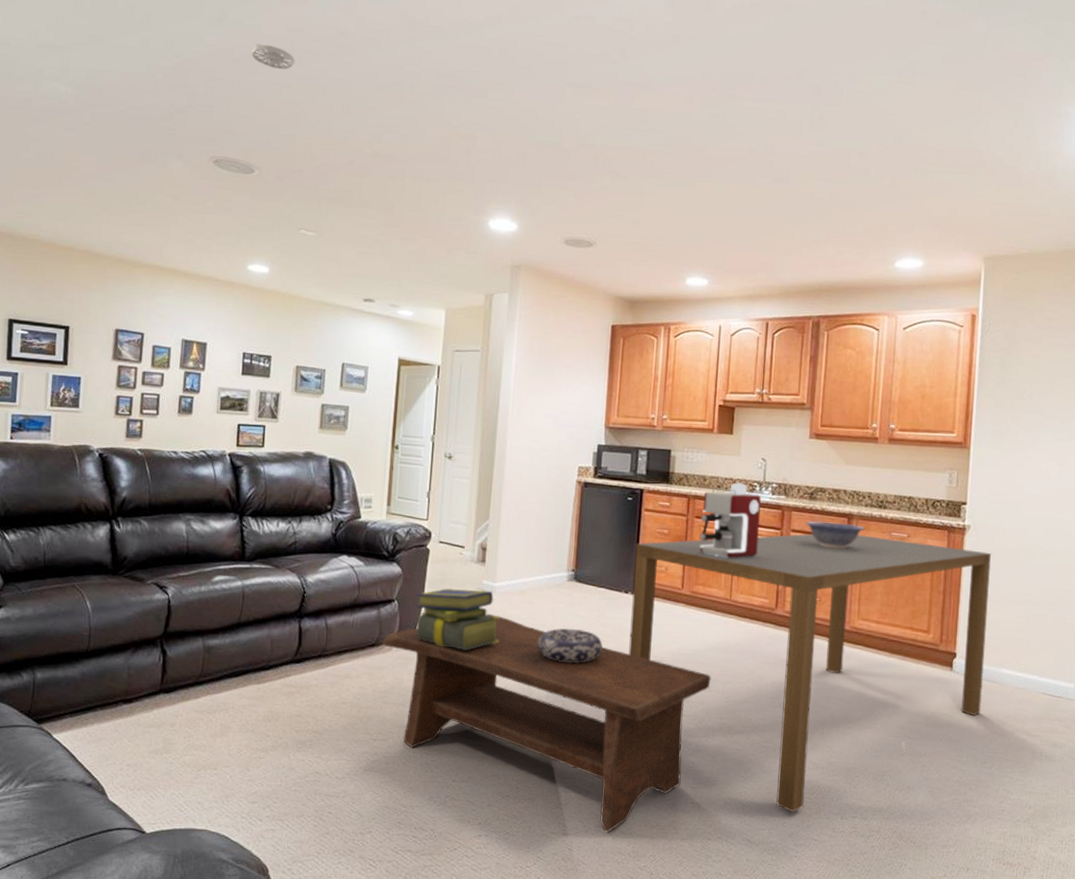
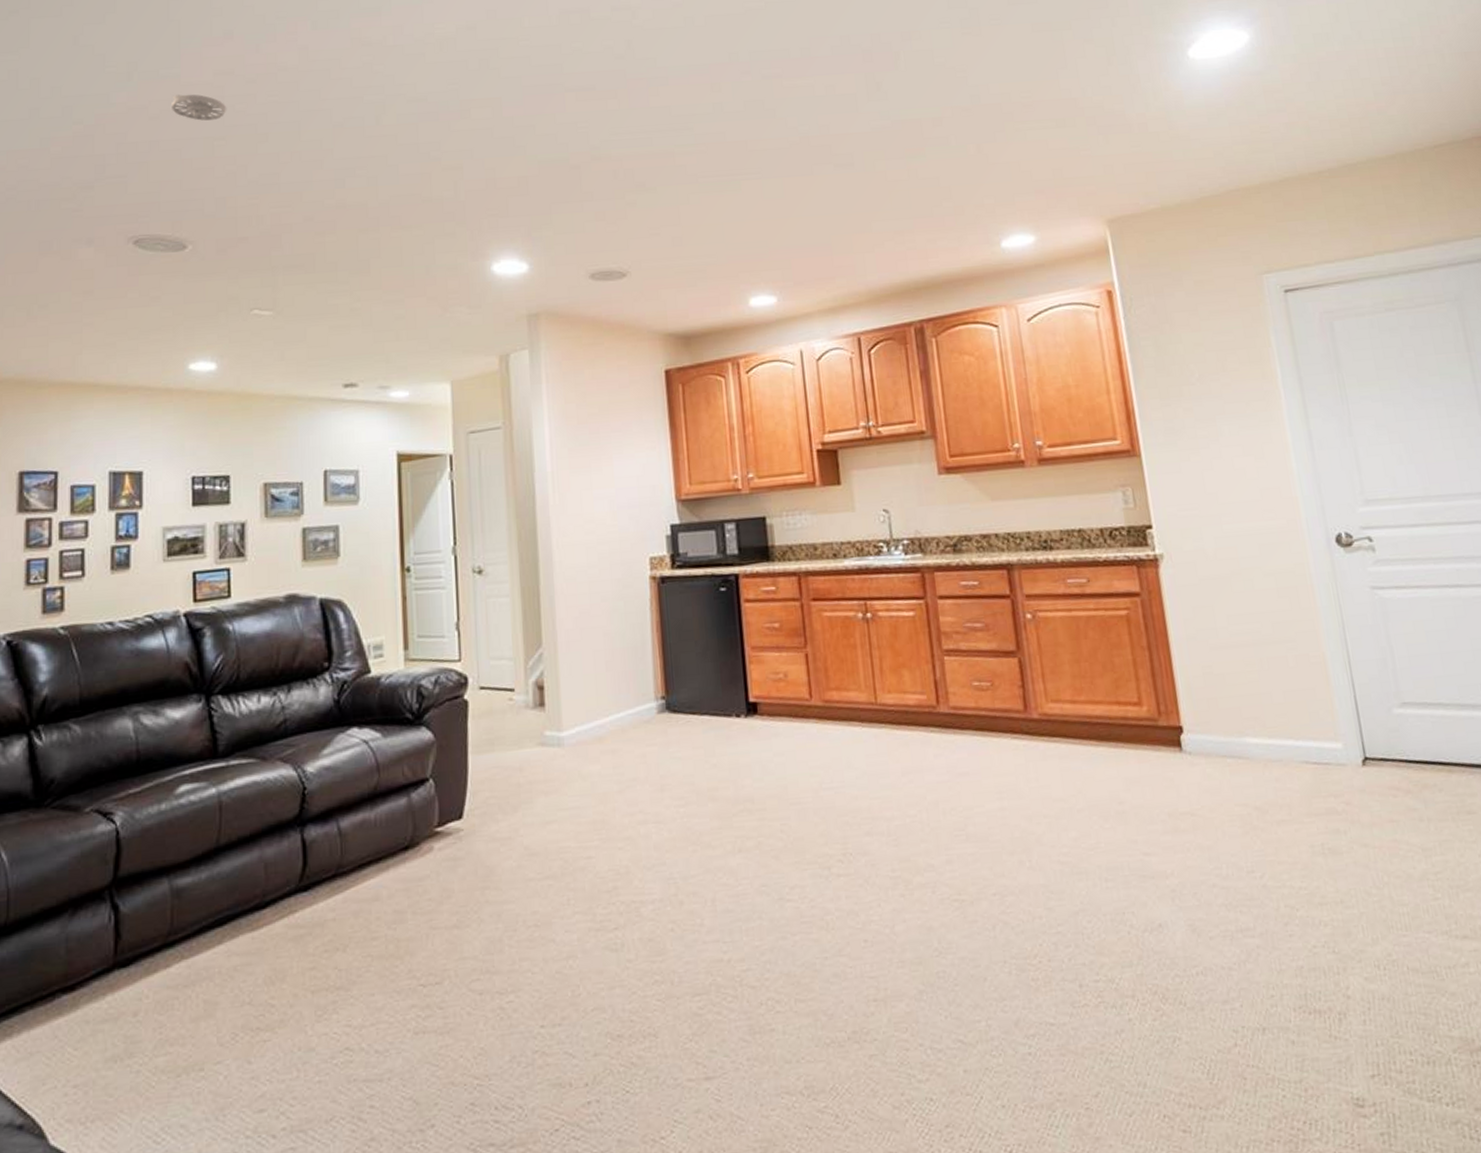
coffee table: present [383,614,711,833] -> none [420,776,871,1066]
stack of books: present [416,588,500,650] -> none [458,744,578,835]
decorative bowl: present [537,627,603,663] -> none [630,776,719,828]
dining table: present [628,533,991,812] -> none [741,585,1232,989]
coffee maker: present [700,482,762,558] -> none [817,545,900,649]
decorative bowl: present [805,520,865,549] -> none [954,576,1032,613]

